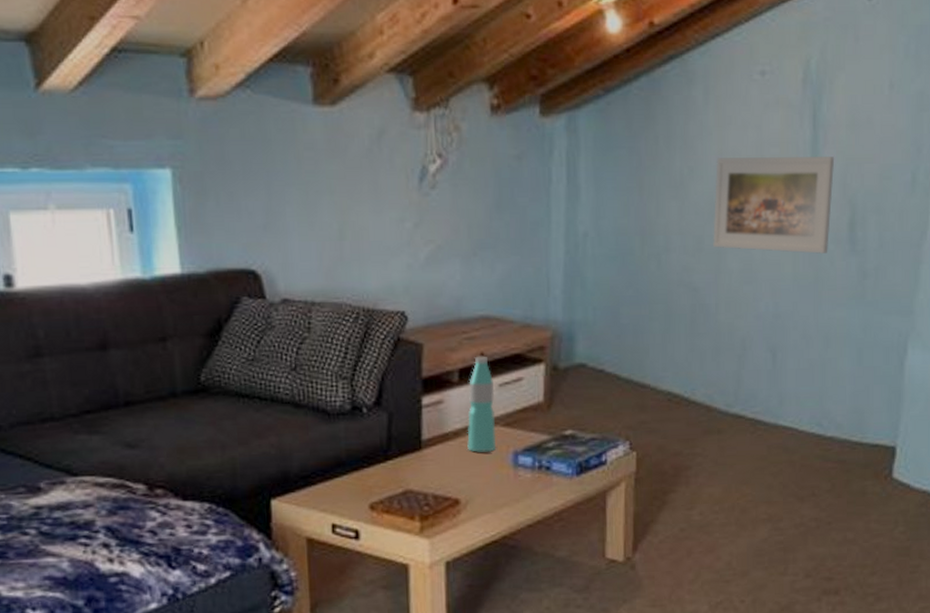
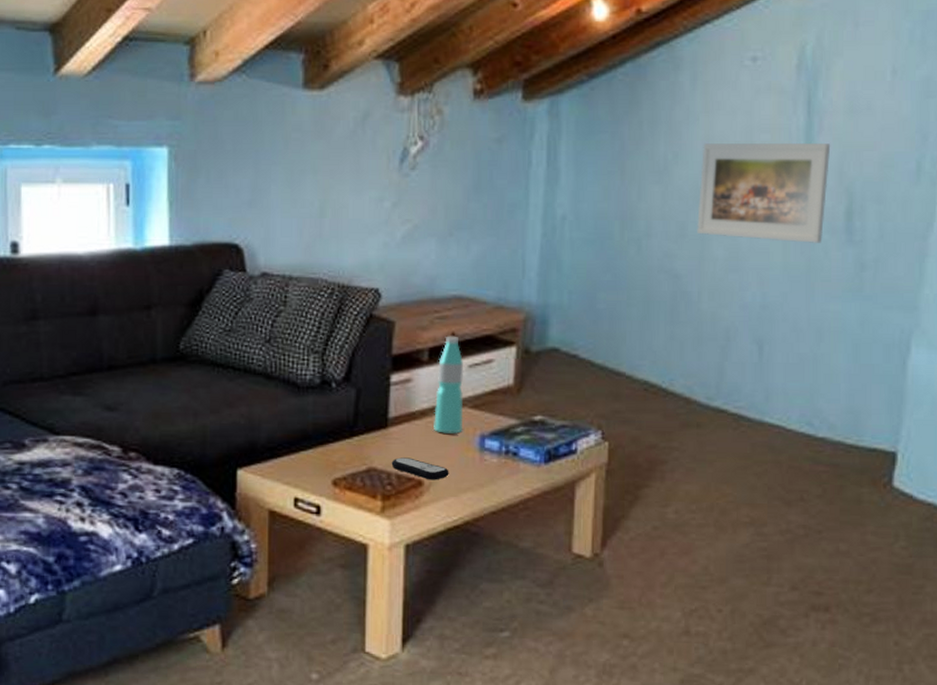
remote control: none [427,478,485,499] -> present [391,457,449,480]

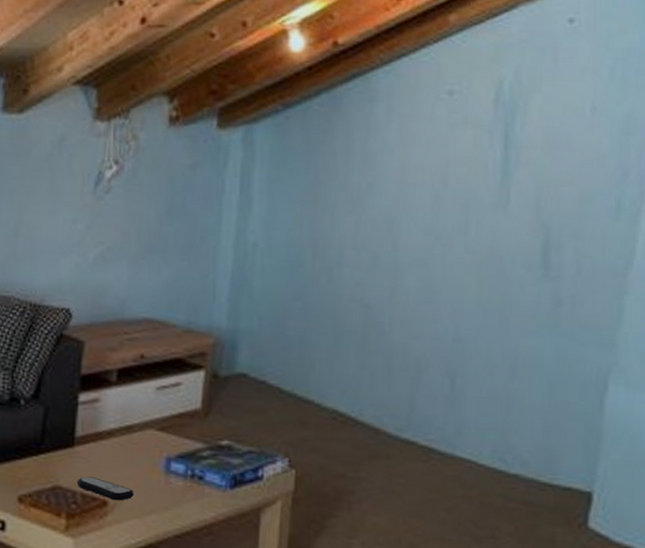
water bottle: present [434,336,464,434] -> none [120,357,152,455]
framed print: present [697,143,831,244] -> none [390,175,528,278]

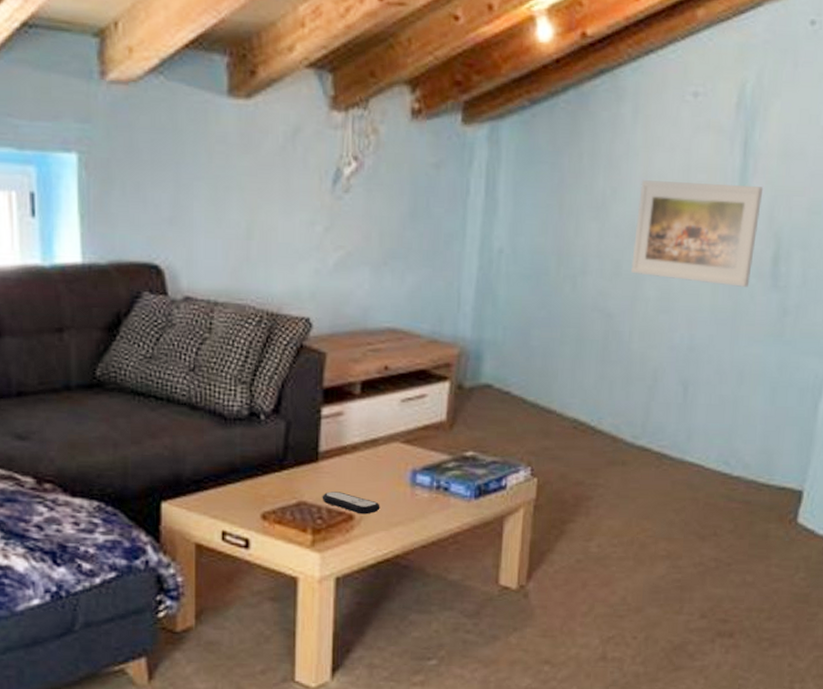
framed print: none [390,175,528,278] -> present [631,180,764,288]

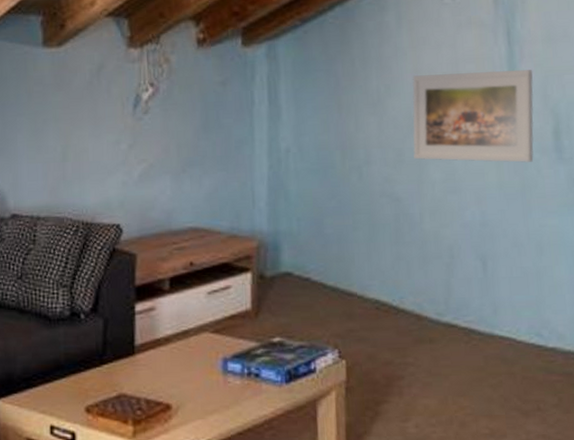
remote control: present [322,491,380,515] -> none [140,383,196,404]

